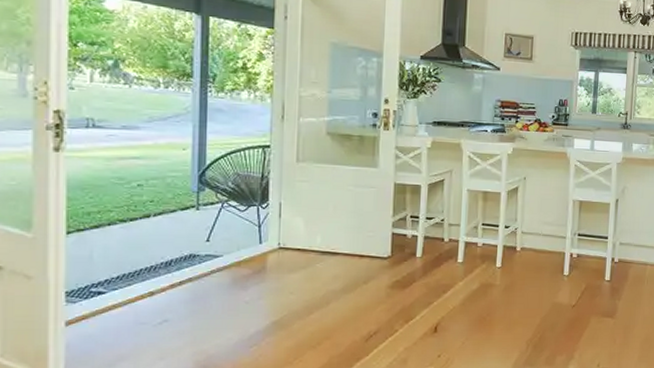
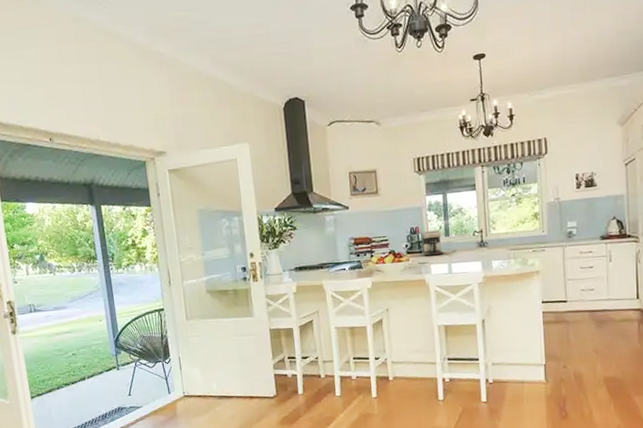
coffee maker: none [568,105,589,131] -> present [420,230,444,256]

